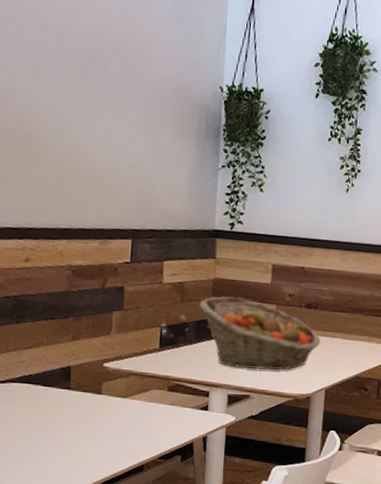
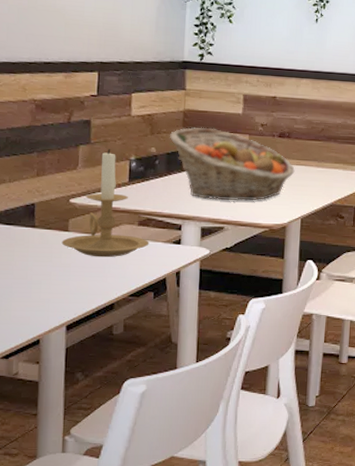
candle holder: none [95,315,178,421] -> present [61,148,150,258]

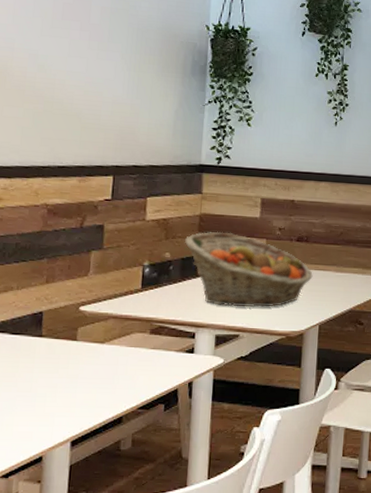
candle holder: present [61,148,150,258] -> none [69,254,161,368]

